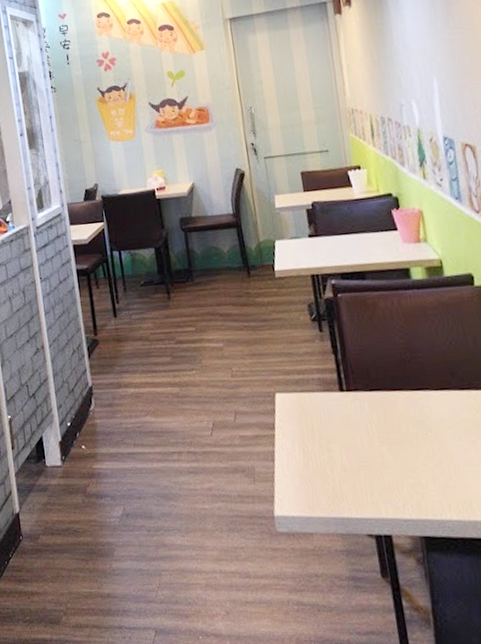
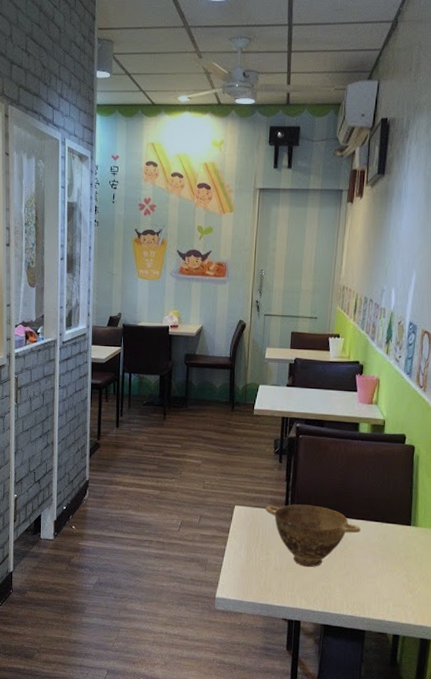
bowl: none [314,379,444,462] -> present [266,504,361,568]

